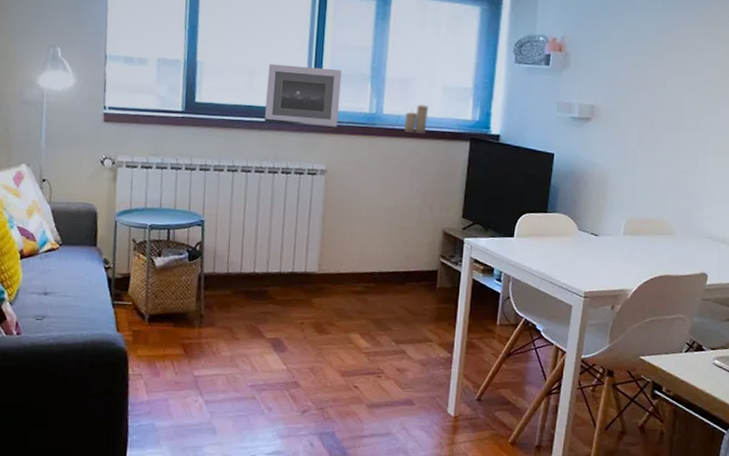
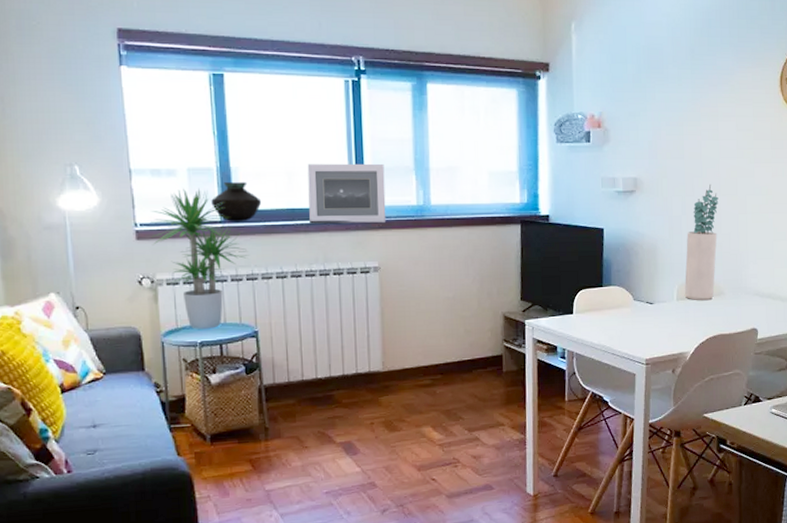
potted plant: none [117,77,205,213] -> present [151,188,250,329]
vase: none [175,75,222,115] -> present [211,182,262,223]
candle: present [404,101,428,134] -> none [454,189,476,221]
vase: none [632,118,679,239] -> present [684,184,719,301]

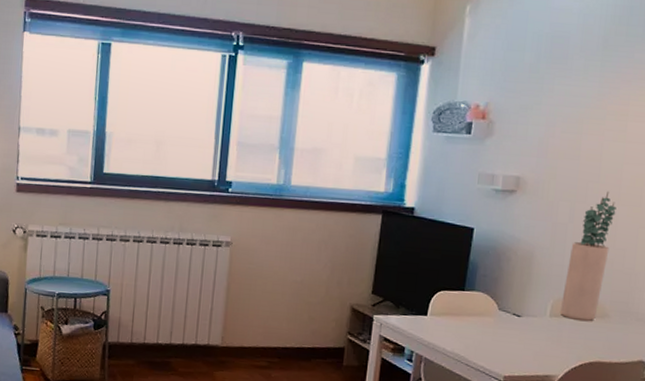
potted plant: present [151,188,250,329] -> none [29,148,112,282]
vase: present [211,182,262,223] -> none [84,146,130,185]
picture frame: present [307,163,387,225] -> none [171,134,250,200]

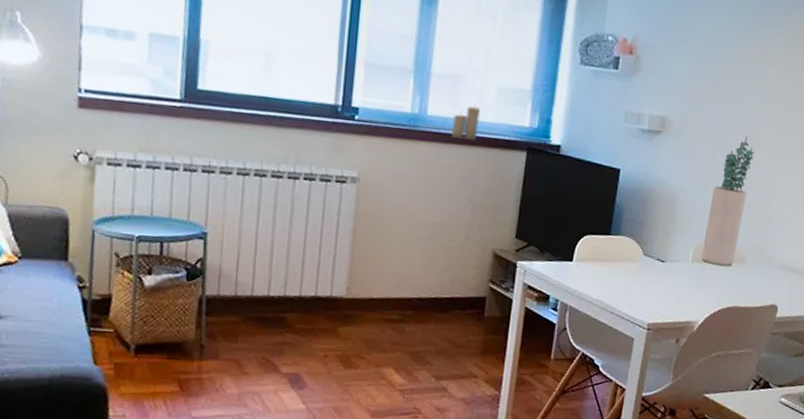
candle: none [313,172,339,206] -> present [452,103,480,140]

